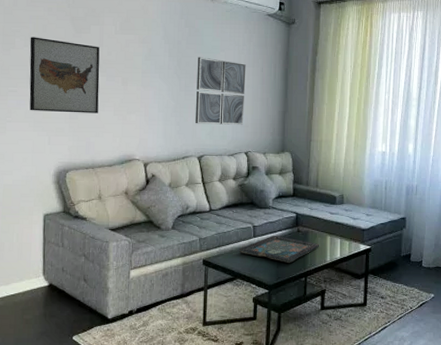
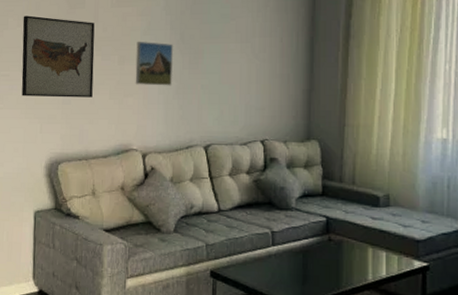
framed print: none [137,65,171,105] -> present [135,41,173,86]
wall art: present [195,57,246,125] -> none [200,28,261,108]
decorative tray: present [240,235,320,263] -> none [255,243,359,280]

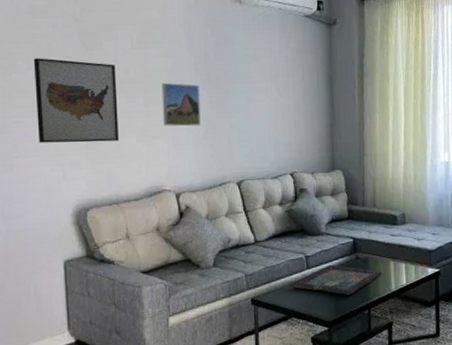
decorative tray: none [255,243,359,280] -> present [292,264,383,295]

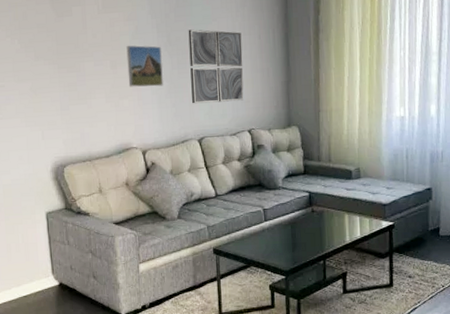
wall art: present [33,58,119,143] -> none [11,25,89,106]
wall art: none [228,68,286,145] -> present [188,29,244,104]
decorative tray: present [292,264,383,295] -> none [251,217,338,246]

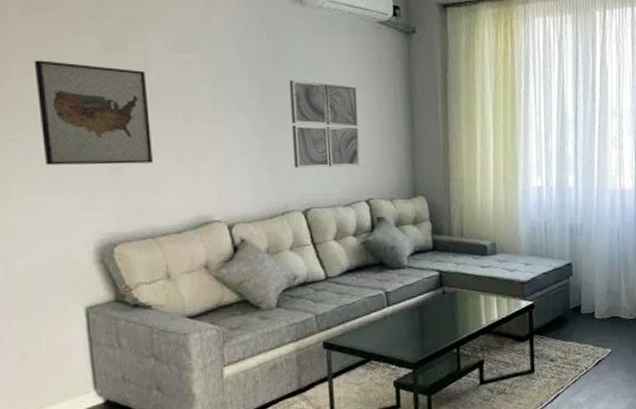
wall art: none [11,25,89,106] -> present [34,60,153,166]
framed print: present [126,45,163,87] -> none [206,94,257,147]

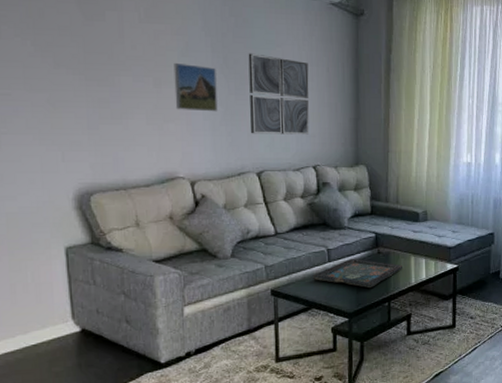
wall art: present [34,60,153,166] -> none [22,24,126,122]
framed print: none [206,94,257,147] -> present [173,62,218,112]
decorative tray: none [370,300,472,333] -> present [313,258,403,288]

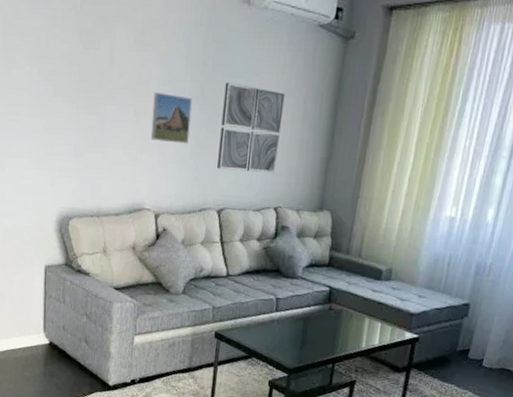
decorative tray: present [313,258,403,288] -> none [258,310,355,345]

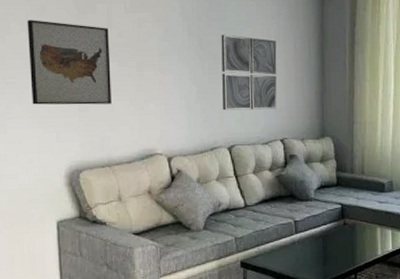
wall art: none [31,53,110,151] -> present [27,20,111,105]
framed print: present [150,91,192,144] -> none [154,47,193,91]

